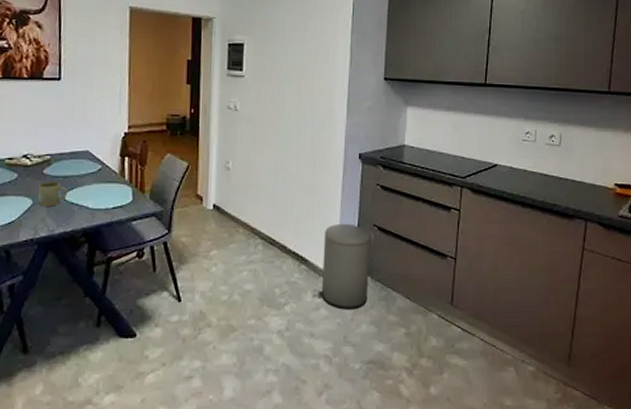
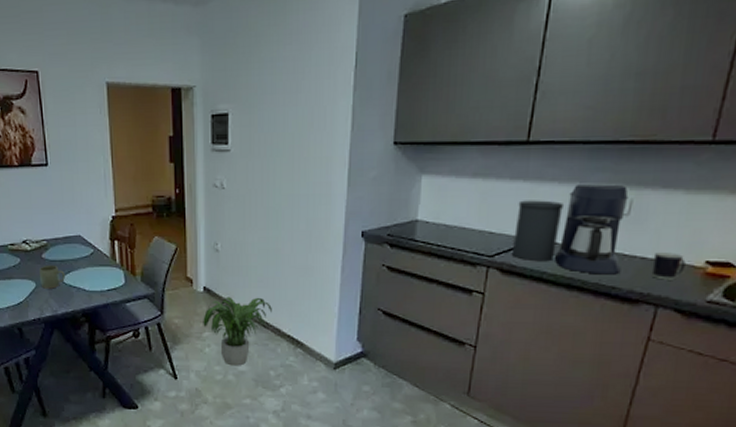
potted plant: none [211,214,279,285] -> present [203,297,272,366]
pedal bin: present [313,223,375,310] -> none [309,307,379,395]
canister: none [479,131,515,183] -> present [511,200,565,262]
coffee maker: none [510,120,559,194] -> present [553,184,629,275]
mug: none [580,176,602,199] -> present [651,253,686,280]

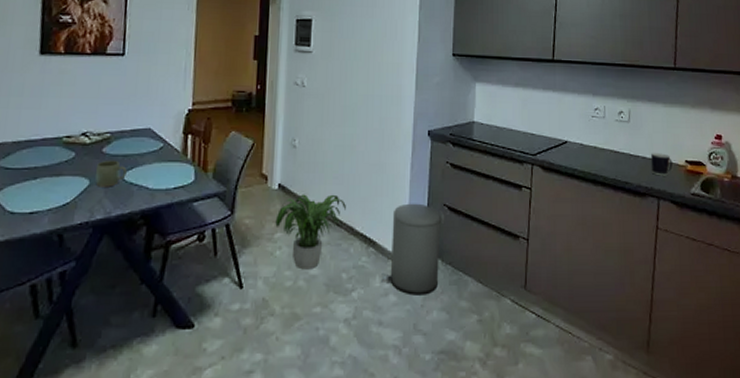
pedal bin: none [309,307,379,395] -> present [381,203,445,296]
canister: present [511,200,565,262] -> none [549,107,584,160]
coffee maker: present [553,184,629,275] -> none [581,96,630,172]

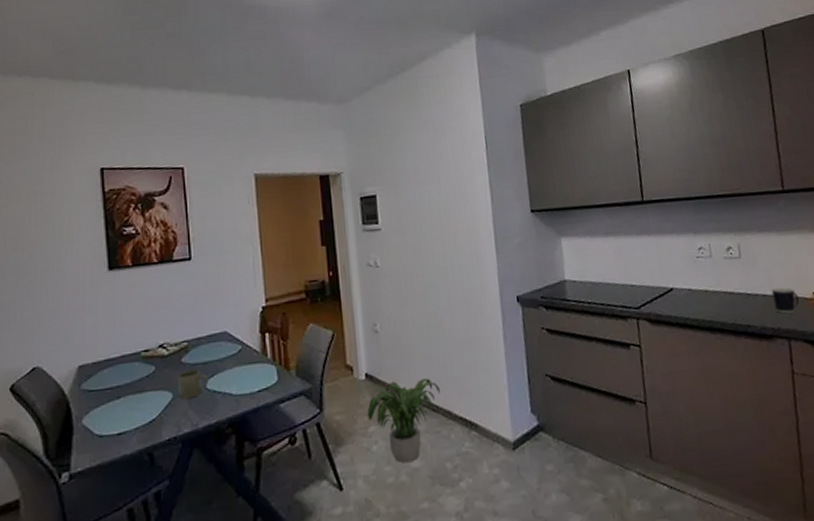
pedal bin: present [381,203,445,296] -> none [488,376,553,479]

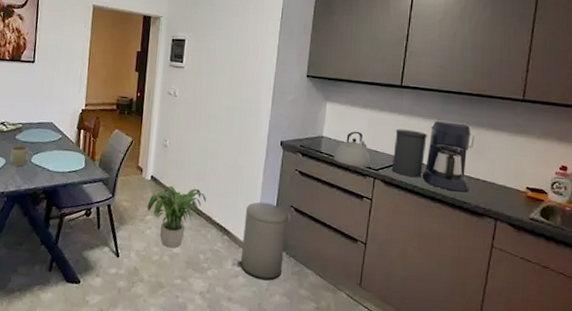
pedal bin: none [488,376,553,479] -> present [232,201,292,281]
kettle: none [582,265,629,311] -> present [333,131,371,168]
canister: none [648,251,692,309] -> present [391,128,428,178]
coffee maker: none [688,232,750,315] -> present [422,121,471,193]
mug: present [771,287,800,314] -> none [490,178,513,200]

